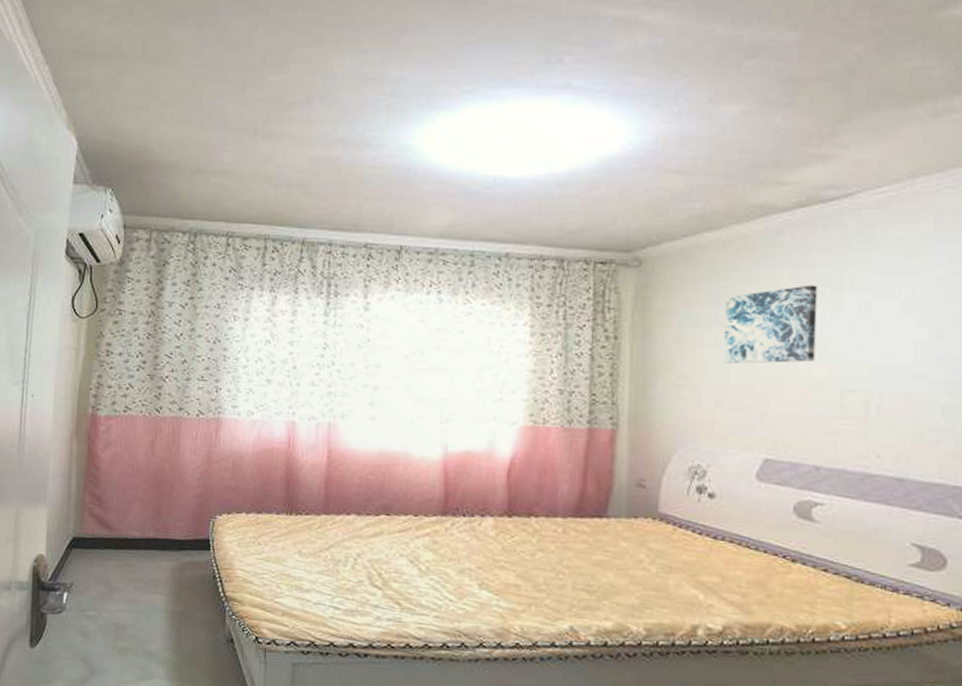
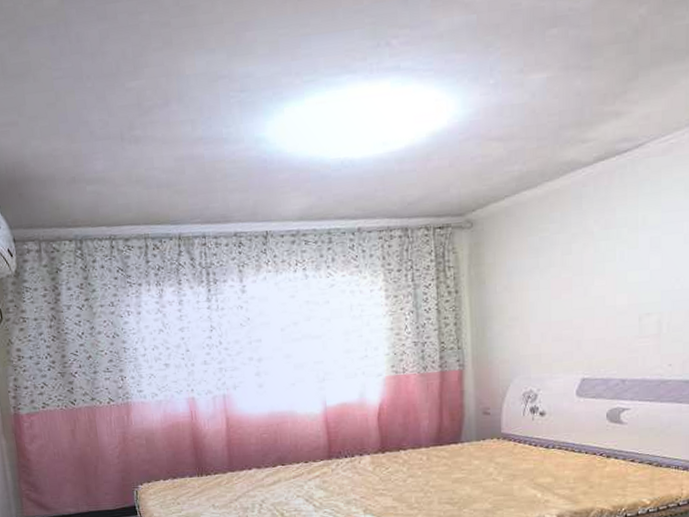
wall art: present [724,285,818,364] -> none [544,227,618,303]

